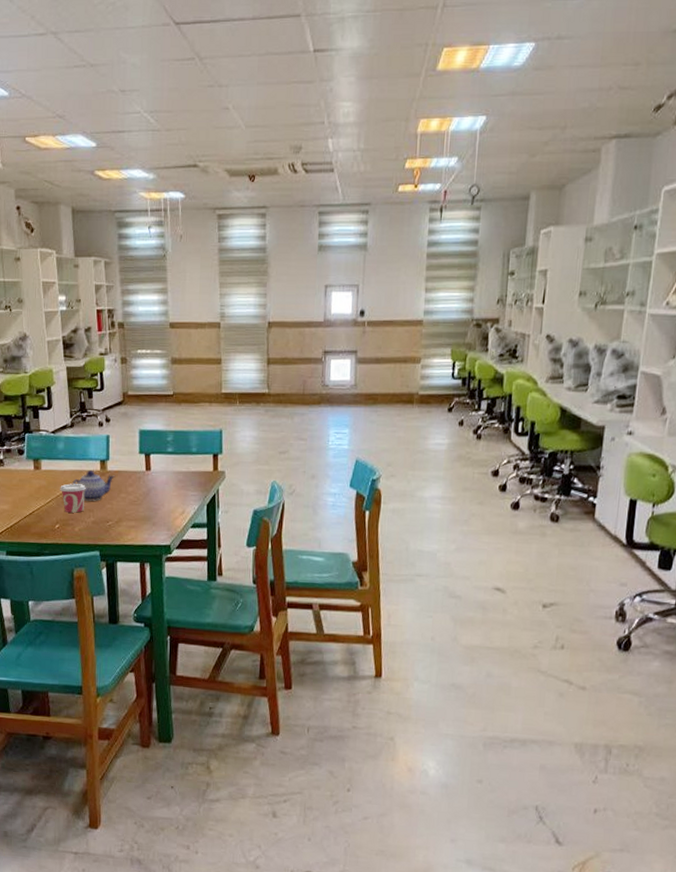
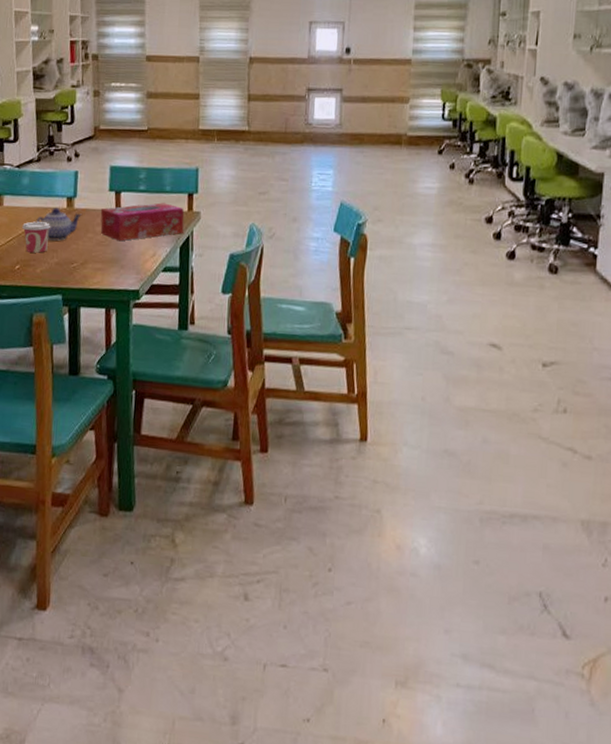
tissue box: none [132,463,210,501] -> present [100,202,184,242]

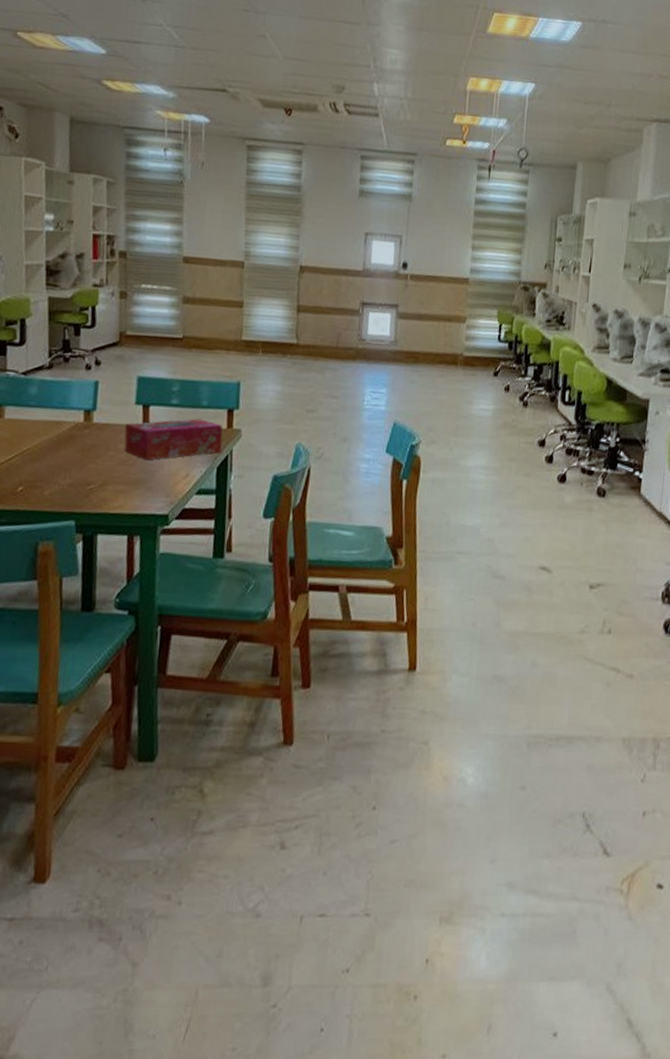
cup: present [22,221,50,253] -> none [27,436,63,473]
teapot: present [35,208,83,241] -> none [43,421,103,459]

